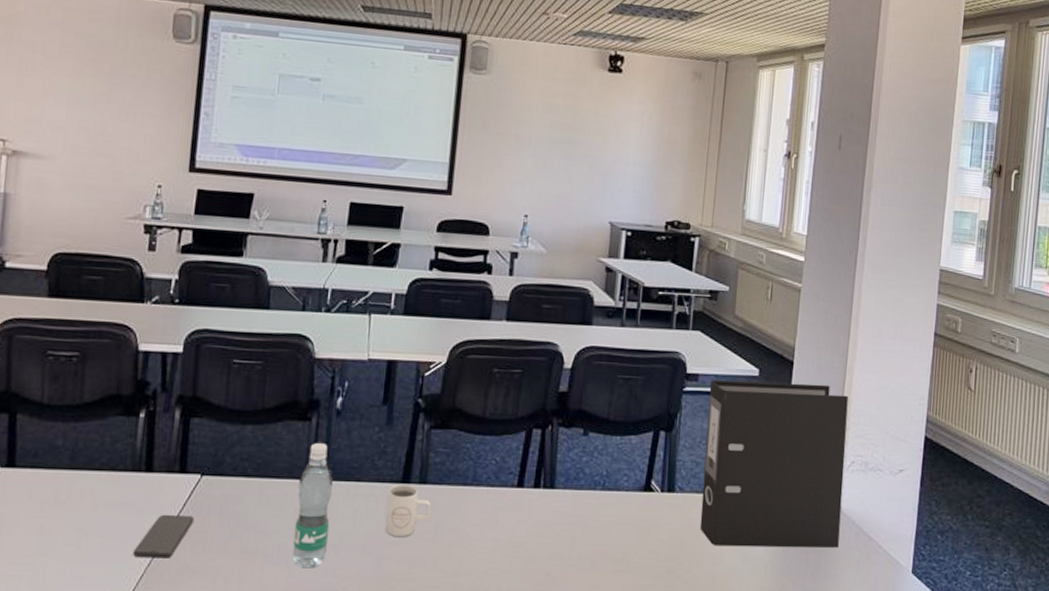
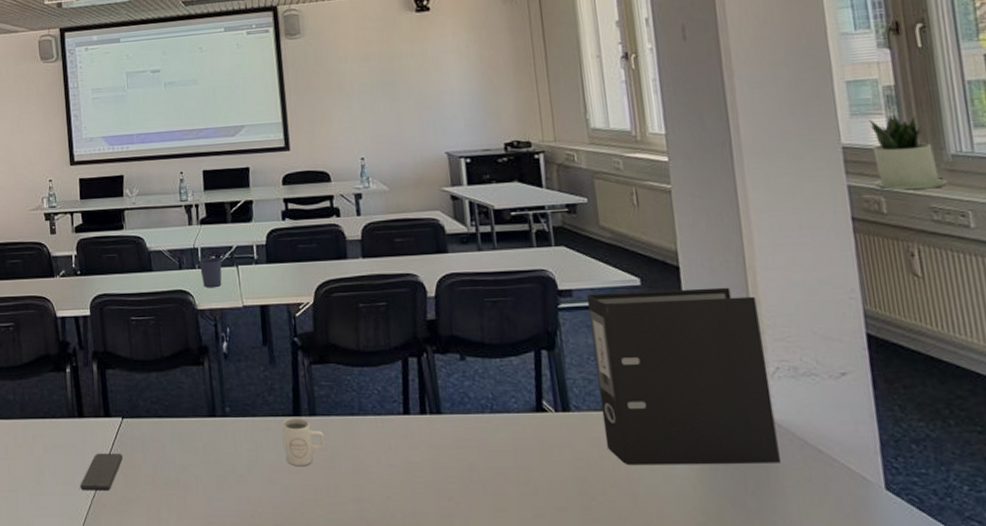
bottle: present [292,442,333,569] -> none [203,383,238,497]
dixie cup: none [326,301,353,336] -> present [199,258,222,288]
planter: none [957,247,1007,316] -> present [868,115,947,191]

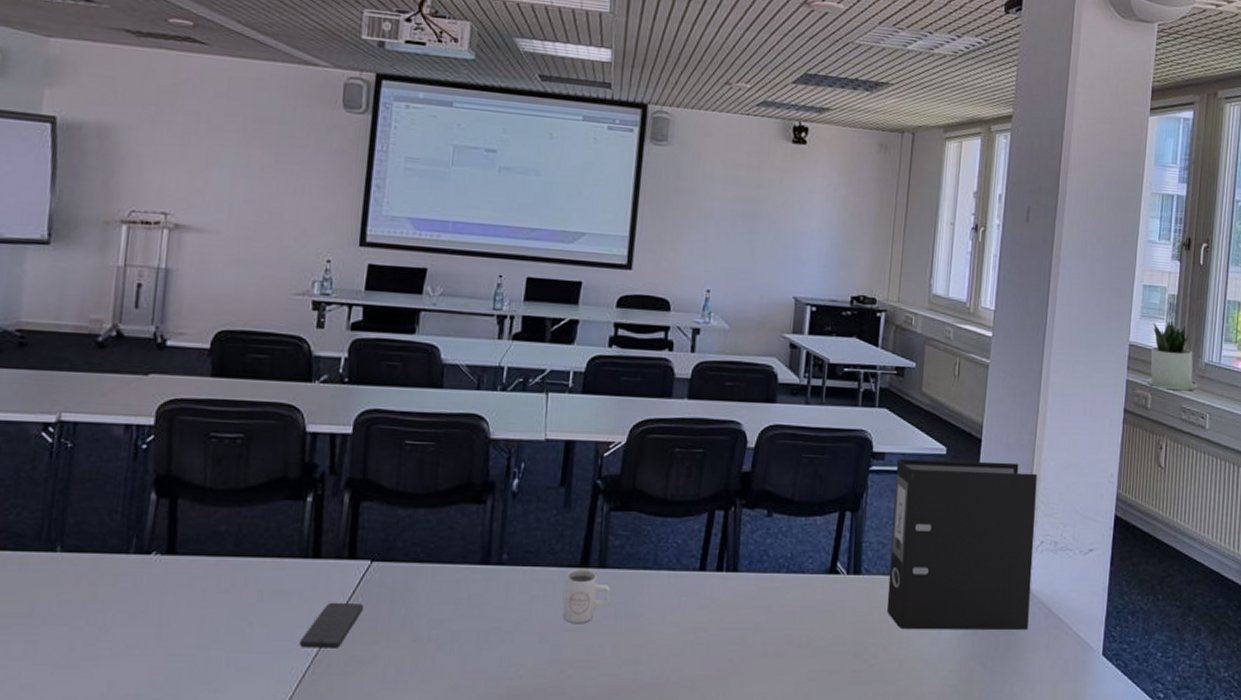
dixie cup: present [199,258,222,288] -> none [502,380,530,415]

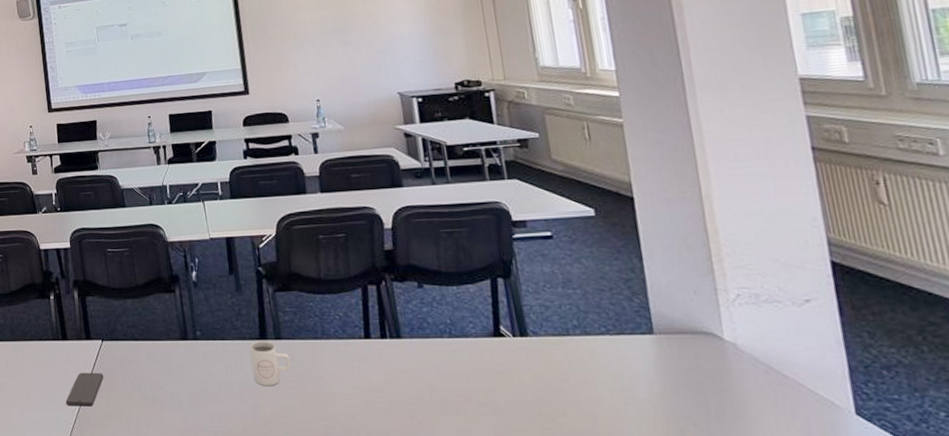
binder: present [886,459,1037,630] -> none [540,216,744,389]
planter: present [1146,321,1197,391] -> none [826,45,912,120]

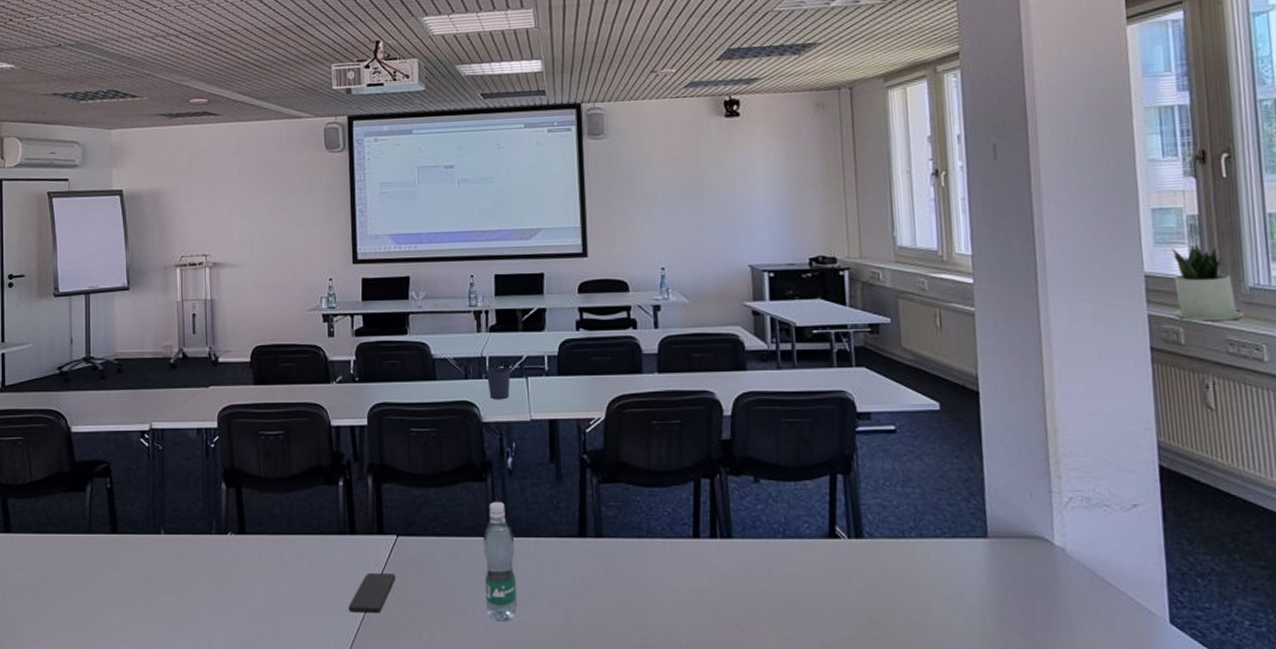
dixie cup: none [168,194,190,222] -> present [487,368,511,400]
bottle: none [175,309,210,414] -> present [483,501,518,622]
mug: present [249,340,291,387] -> none [566,538,610,591]
planter: none [826,45,912,120] -> present [1171,245,1244,322]

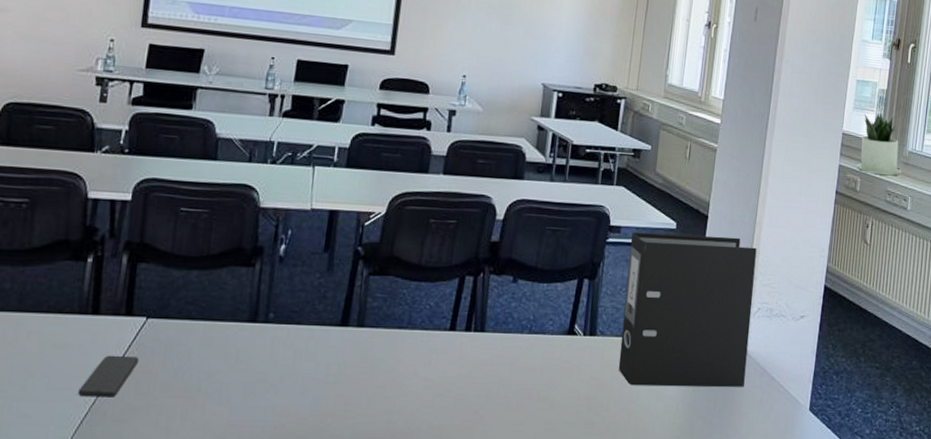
bottle: present [483,501,518,622] -> none [233,287,275,407]
dixie cup: present [487,368,511,400] -> none [272,154,298,186]
binder: none [885,414,1069,596] -> present [618,232,757,387]

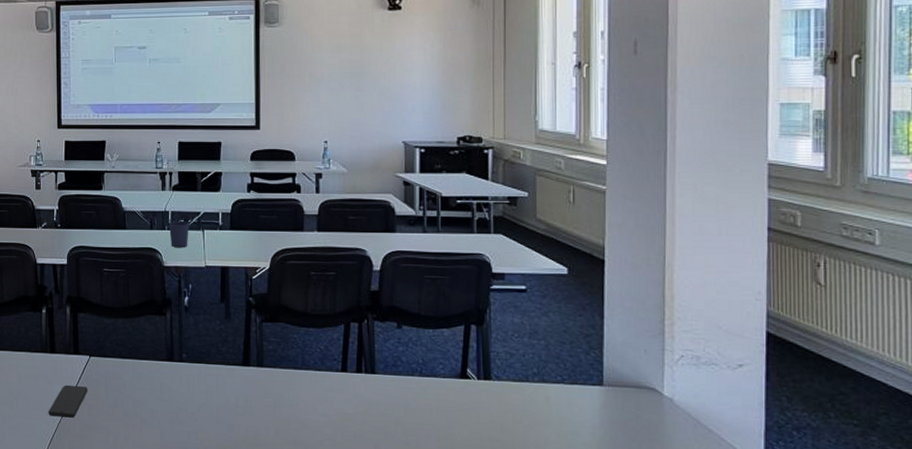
dixie cup: none [272,154,298,186] -> present [169,221,189,248]
binder: present [618,232,757,387] -> none [517,279,674,438]
planter: present [857,113,901,176] -> none [793,138,860,207]

